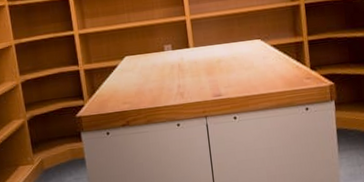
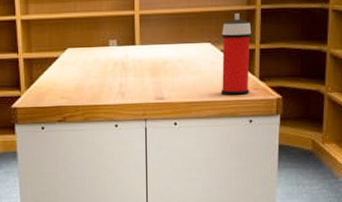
spray can: none [270,10,303,87] -> present [221,13,252,95]

